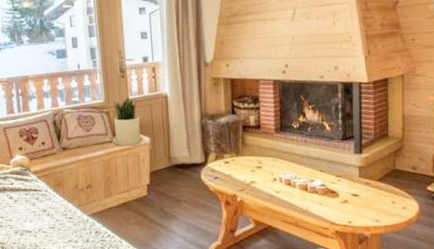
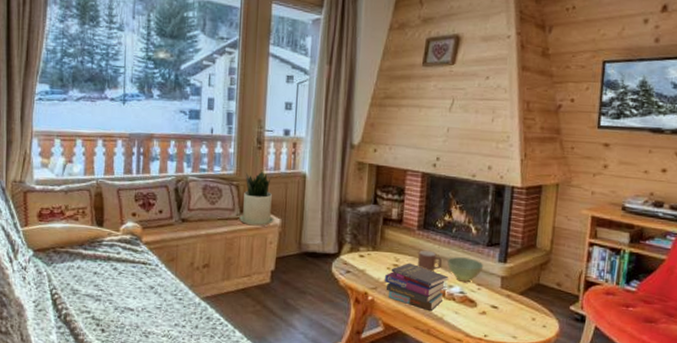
books: none [250,163,310,206] -> present [385,263,449,312]
mug: none [278,150,302,170] -> present [417,250,443,272]
bowl: none [305,153,341,176] -> present [447,257,484,283]

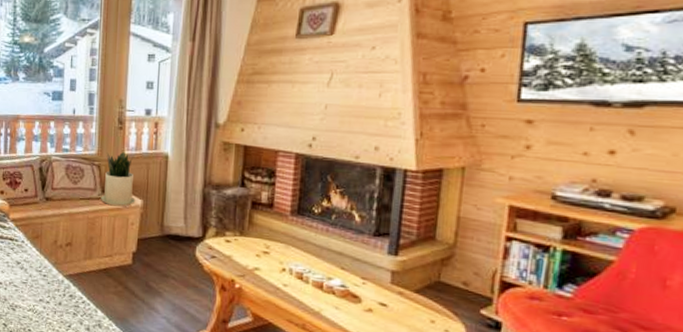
books: present [385,263,449,312] -> none [254,250,328,305]
mug: present [417,250,443,272] -> none [290,237,320,262]
bowl: present [447,257,484,283] -> none [325,246,370,276]

